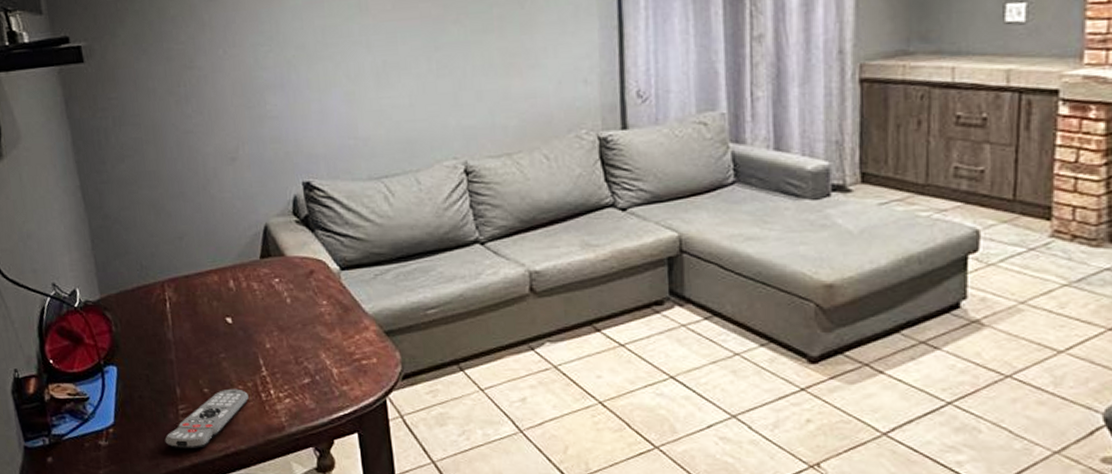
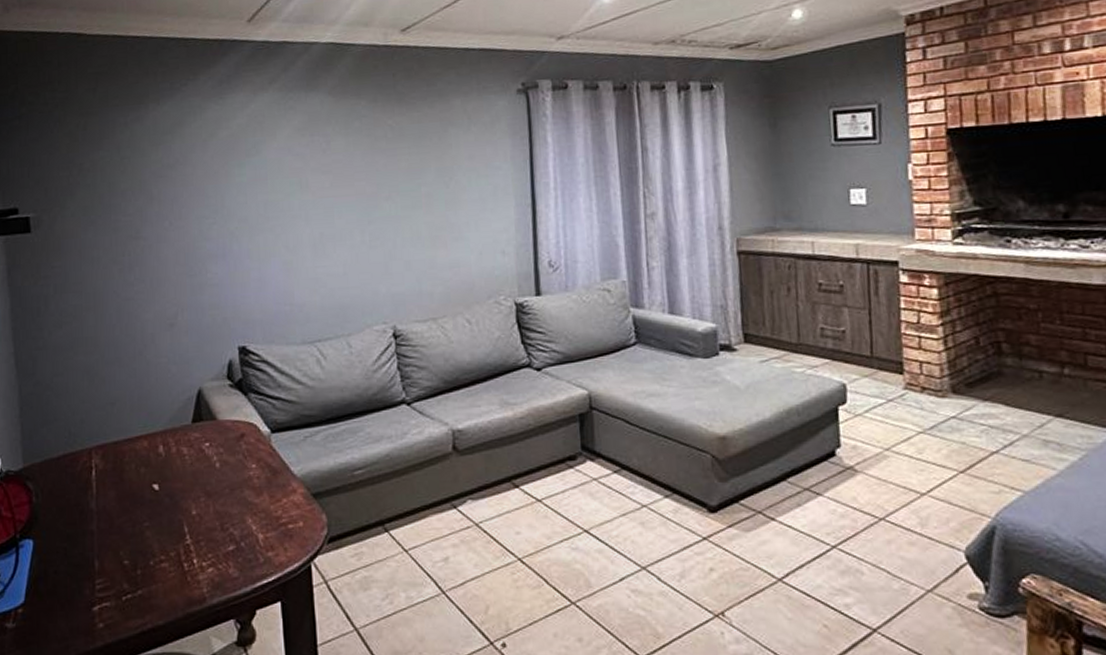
remote control: present [164,388,249,449] -> none [77,559,170,627]

